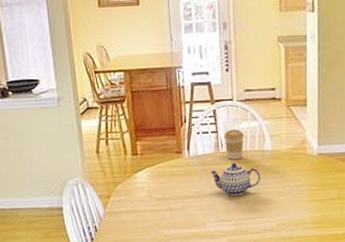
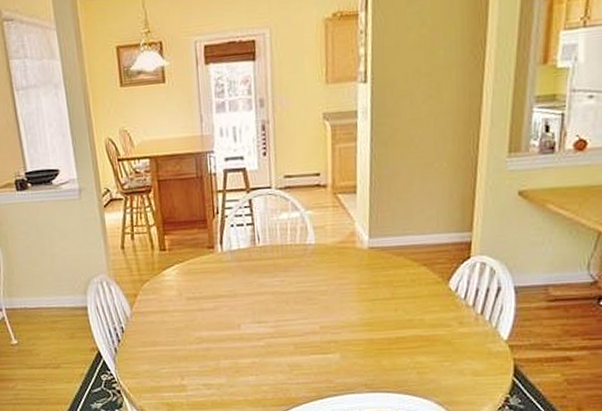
teapot: present [210,163,261,196] -> none [246,258,303,295]
coffee cup: present [223,129,244,160] -> none [260,221,284,255]

